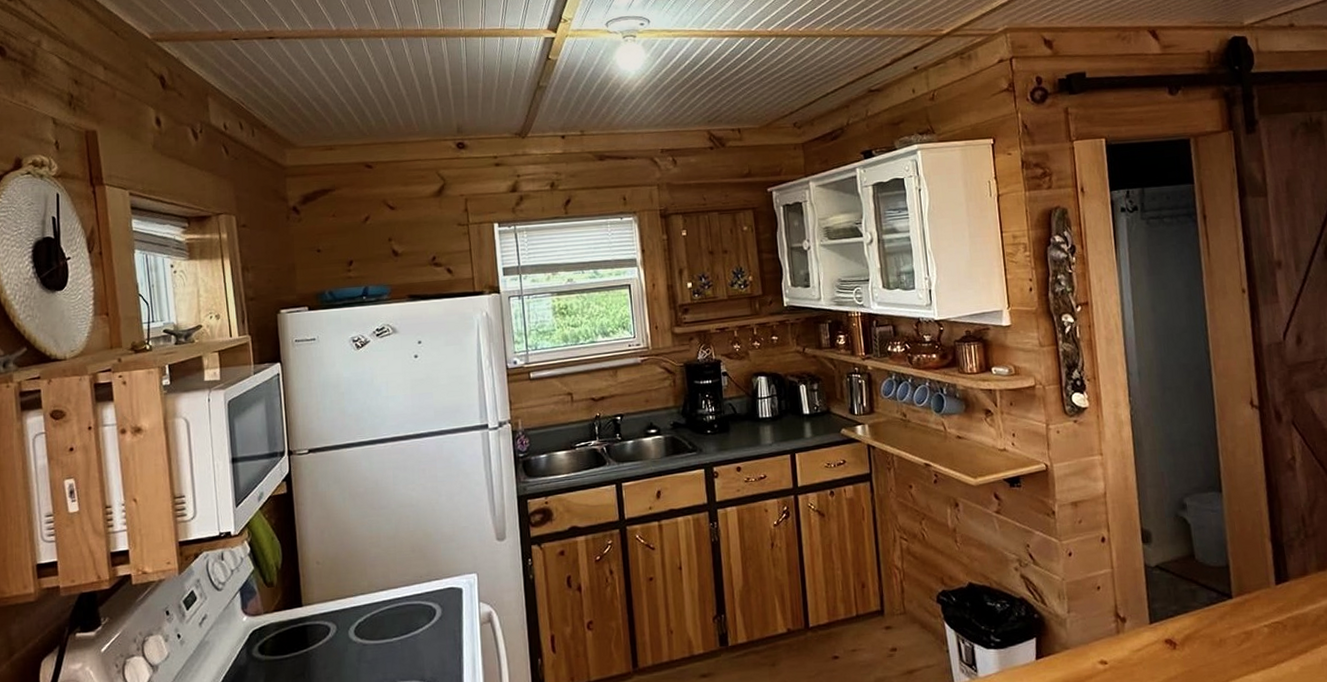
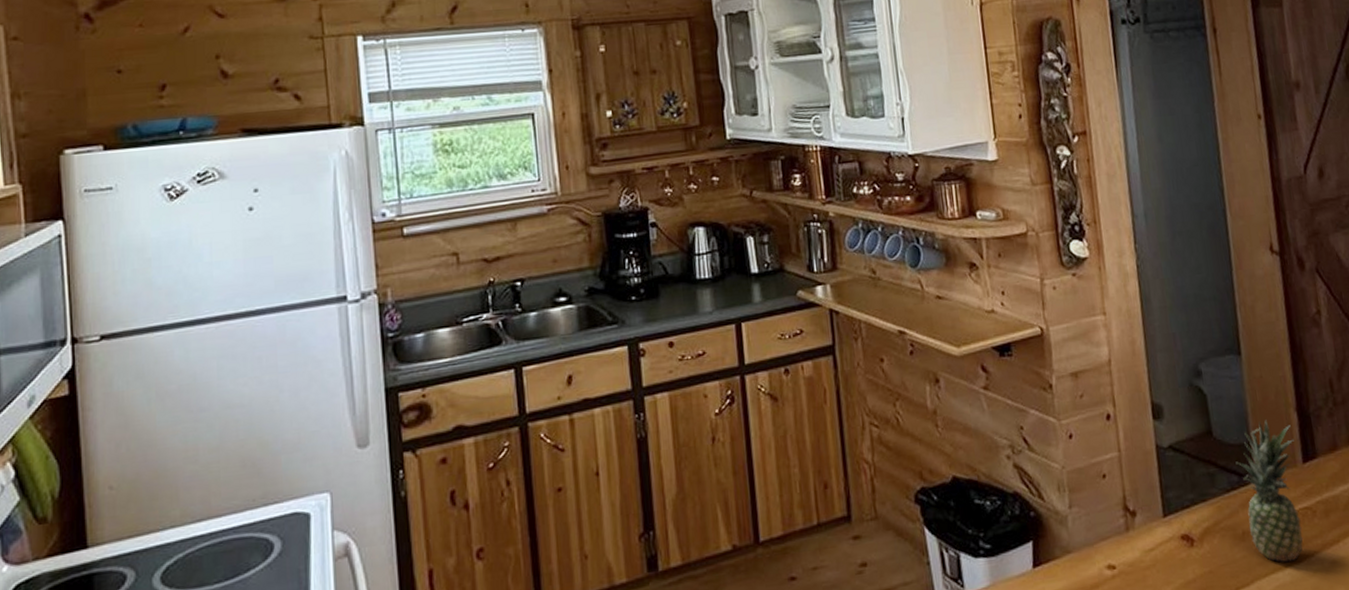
fruit: none [1215,547,1275,666] -> present [1235,419,1304,563]

